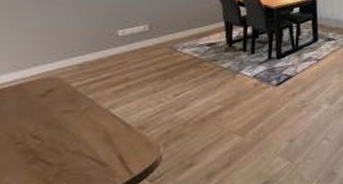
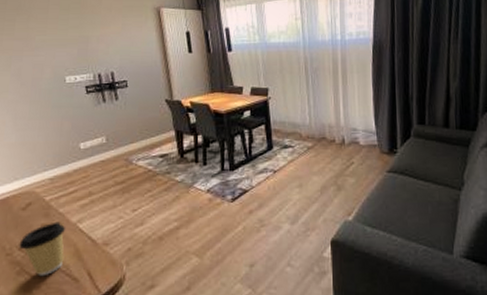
coffee cup: none [33,107,96,164] -> present [19,221,66,277]

